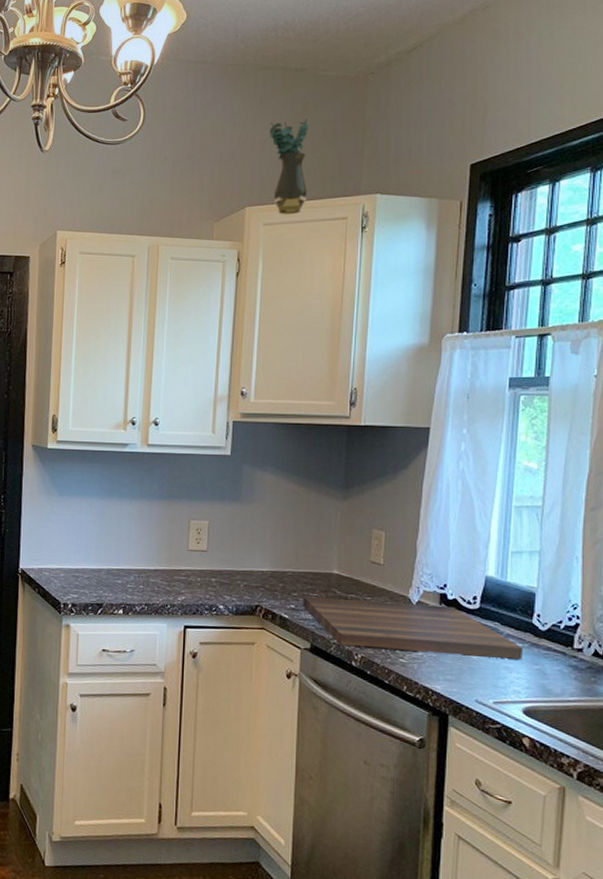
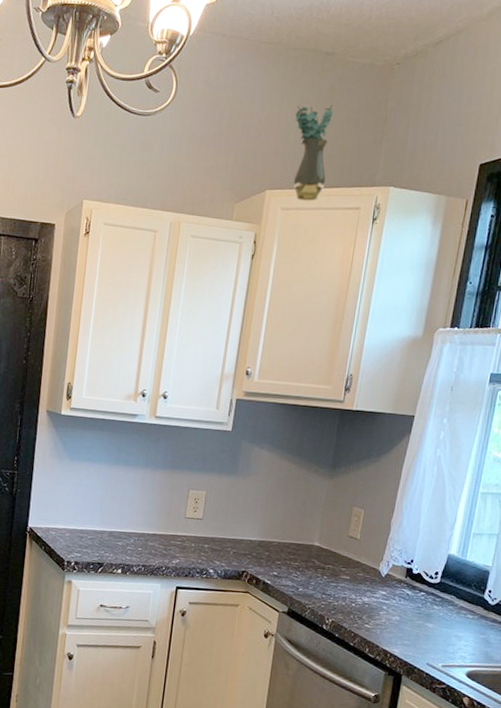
cutting board: present [303,596,522,659] -> none [284,565,473,629]

